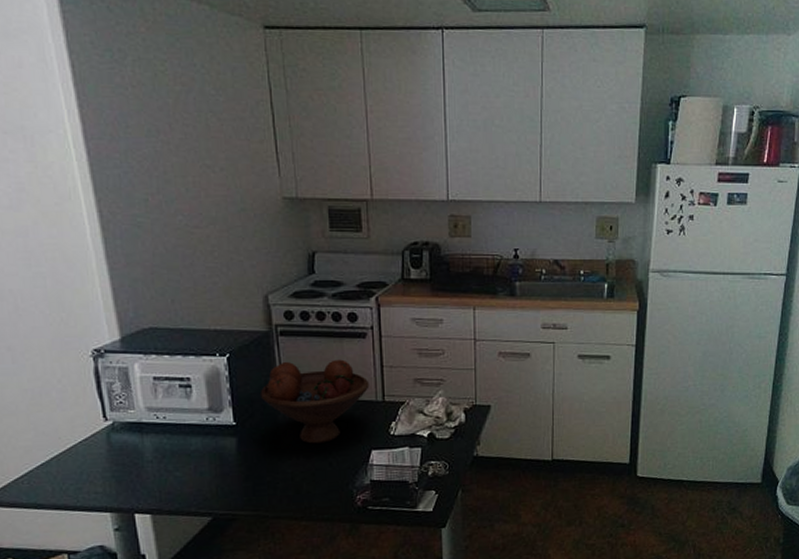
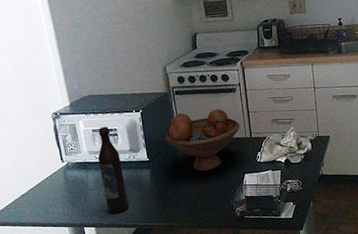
wine bottle: none [160,373,202,497] -> present [98,126,129,214]

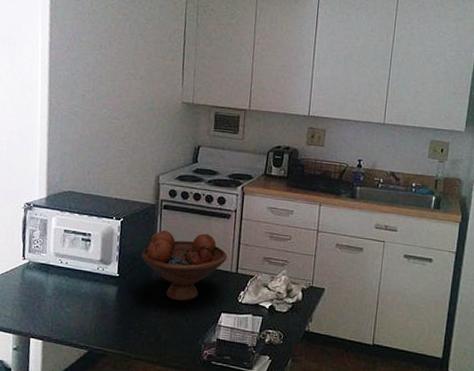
wine bottle: present [98,126,129,214] -> none [60,228,88,330]

